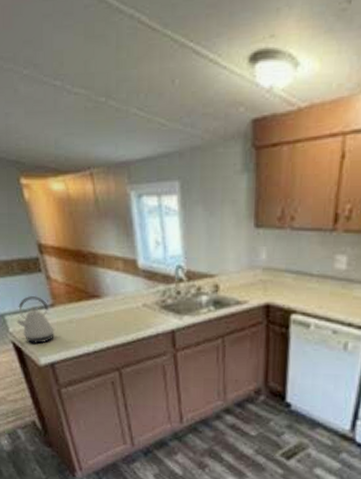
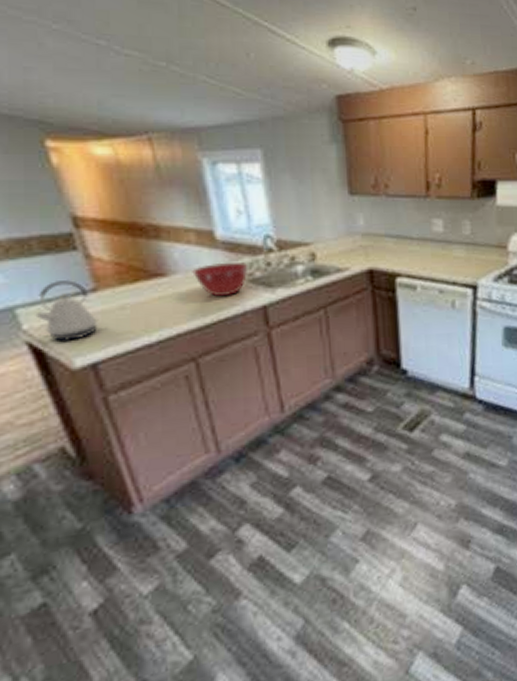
mixing bowl: none [119,288,162,318] -> present [192,262,248,296]

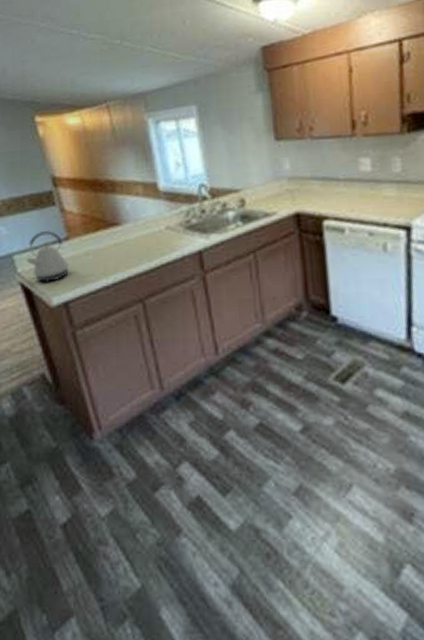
mixing bowl: present [192,262,248,296] -> none [140,211,186,242]

